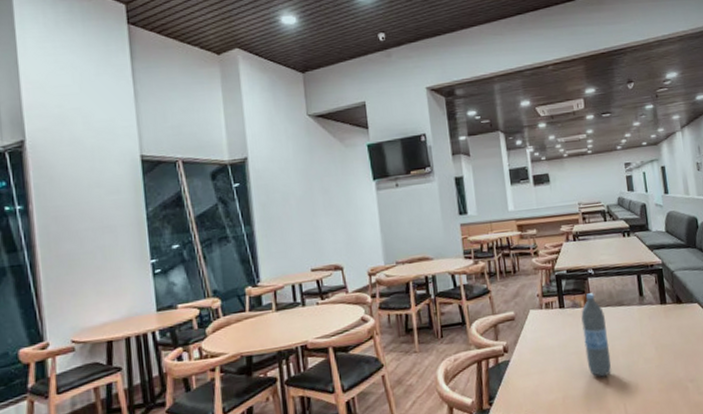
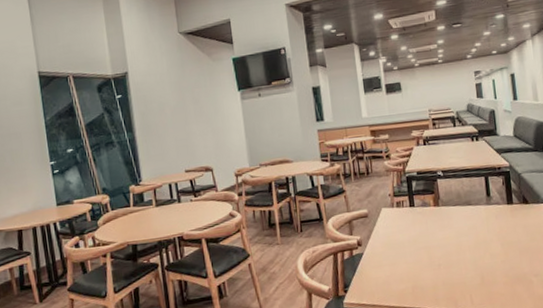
water bottle: present [581,293,612,377] -> none [430,193,459,270]

